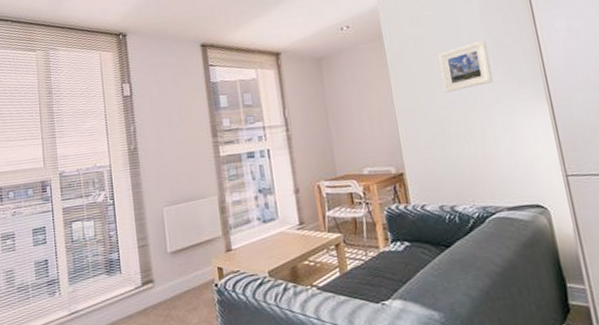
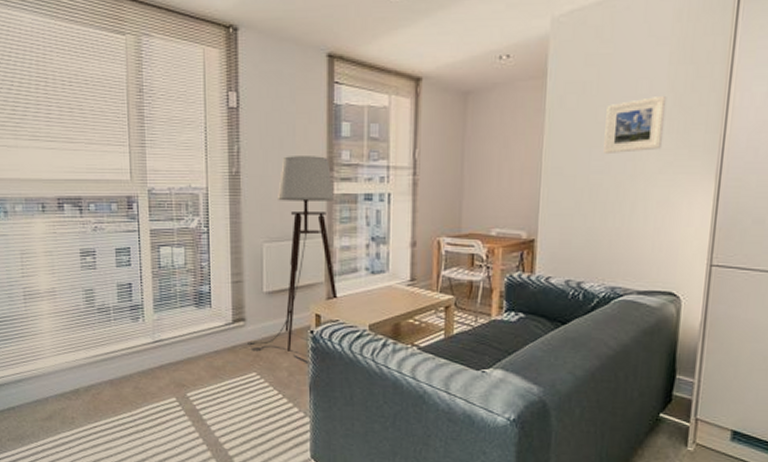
floor lamp: none [155,126,236,307] -> present [245,156,338,351]

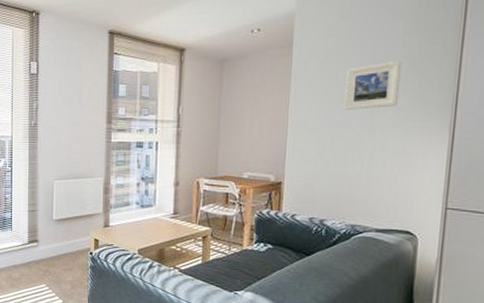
floor lamp: present [245,156,338,351] -> none [37,112,113,268]

